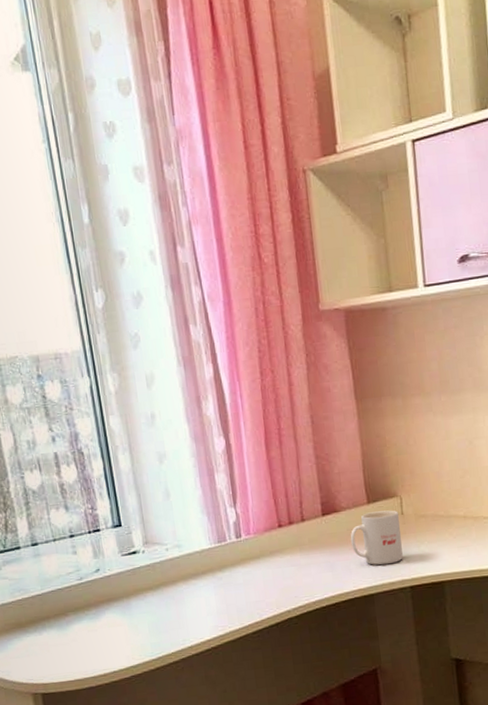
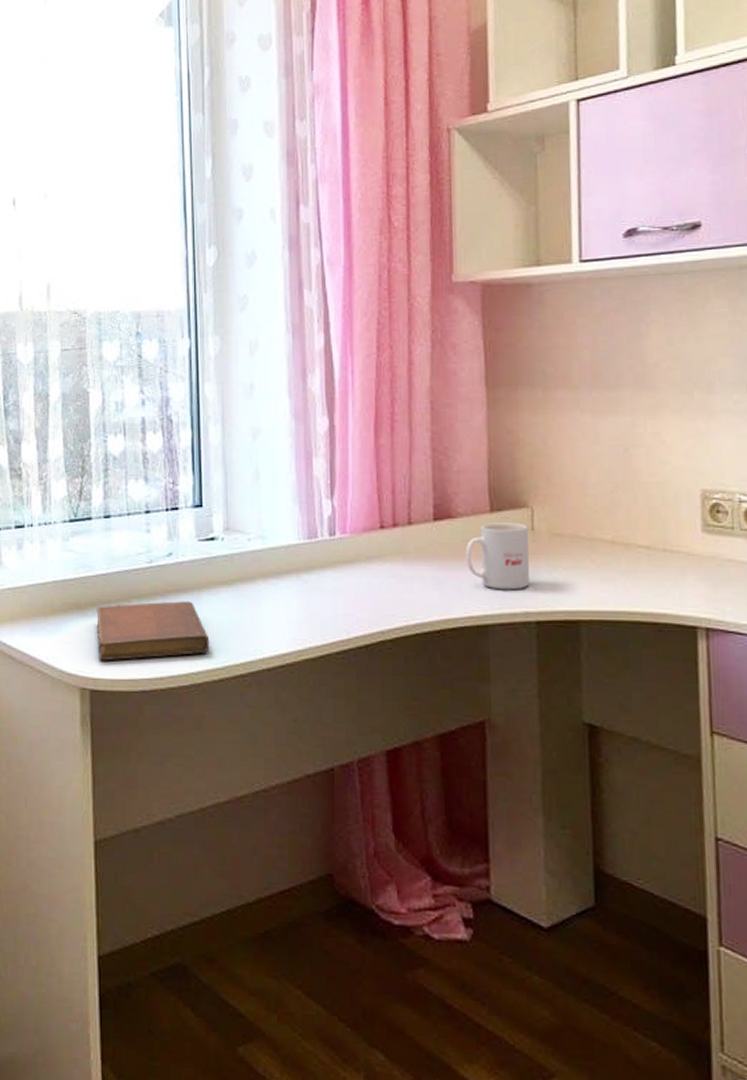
notebook: none [37,608,144,668] -> present [96,601,210,661]

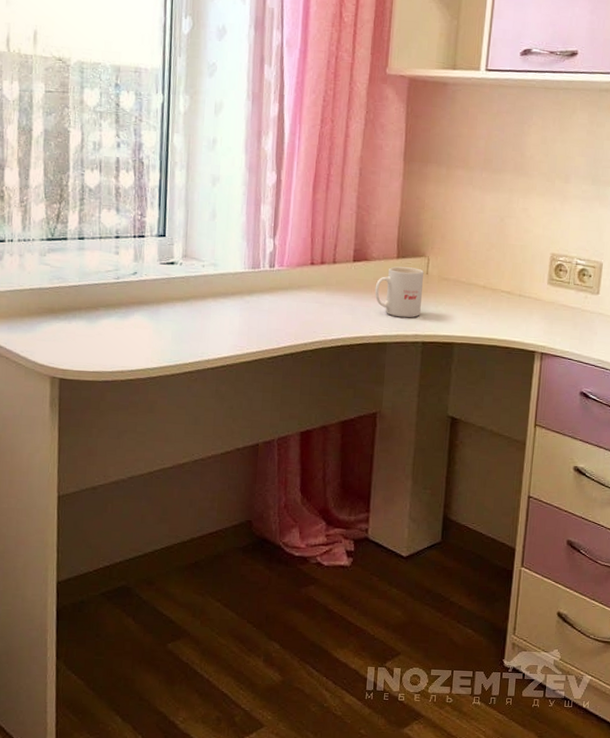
notebook: present [96,601,210,661] -> none [68,311,165,356]

